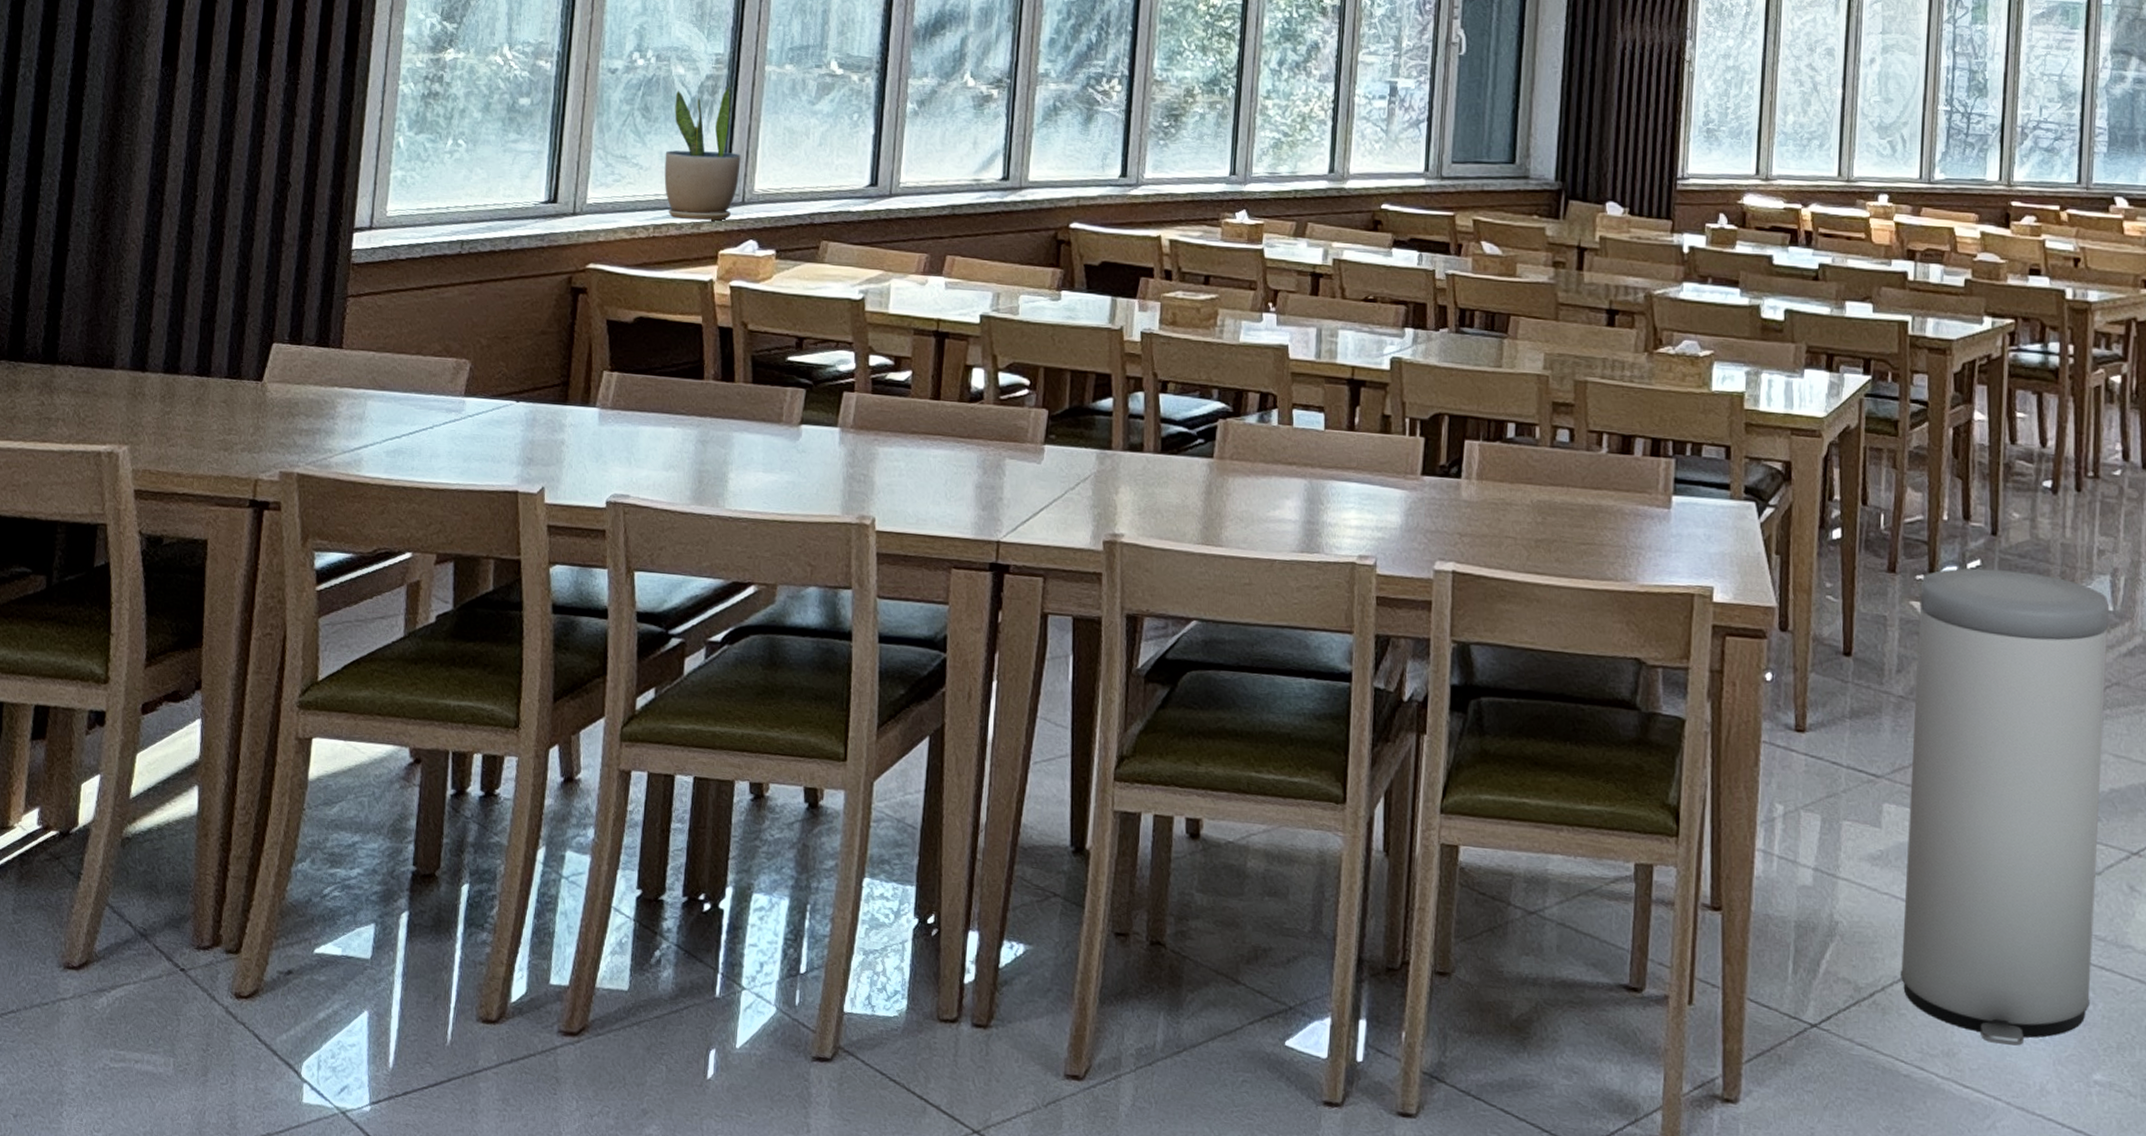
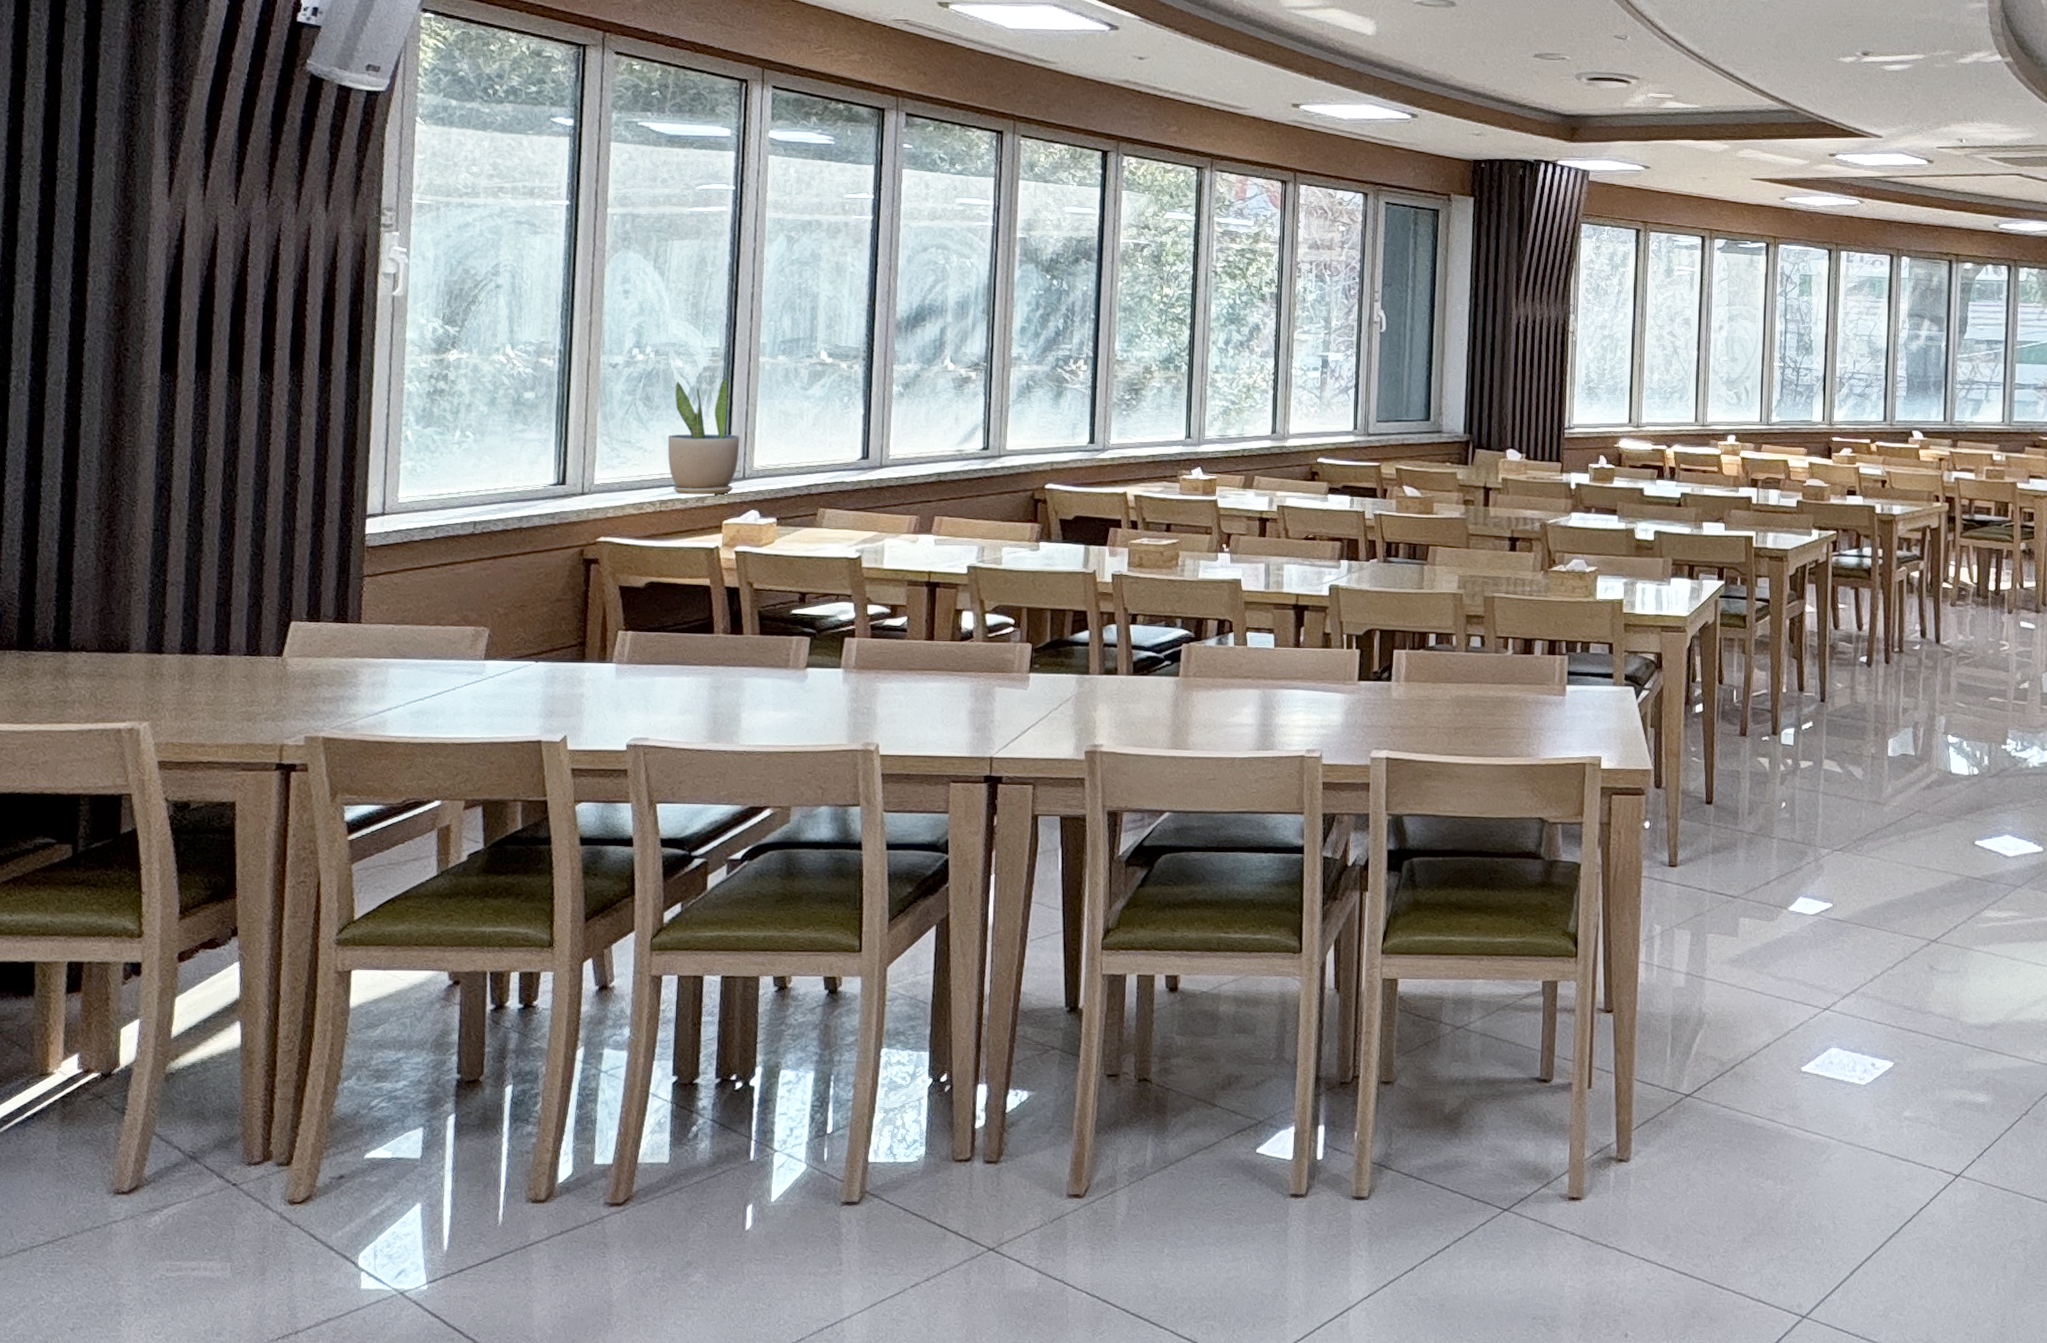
pedal bin: present [1901,568,2110,1046] -> none [1755,728,1913,1096]

